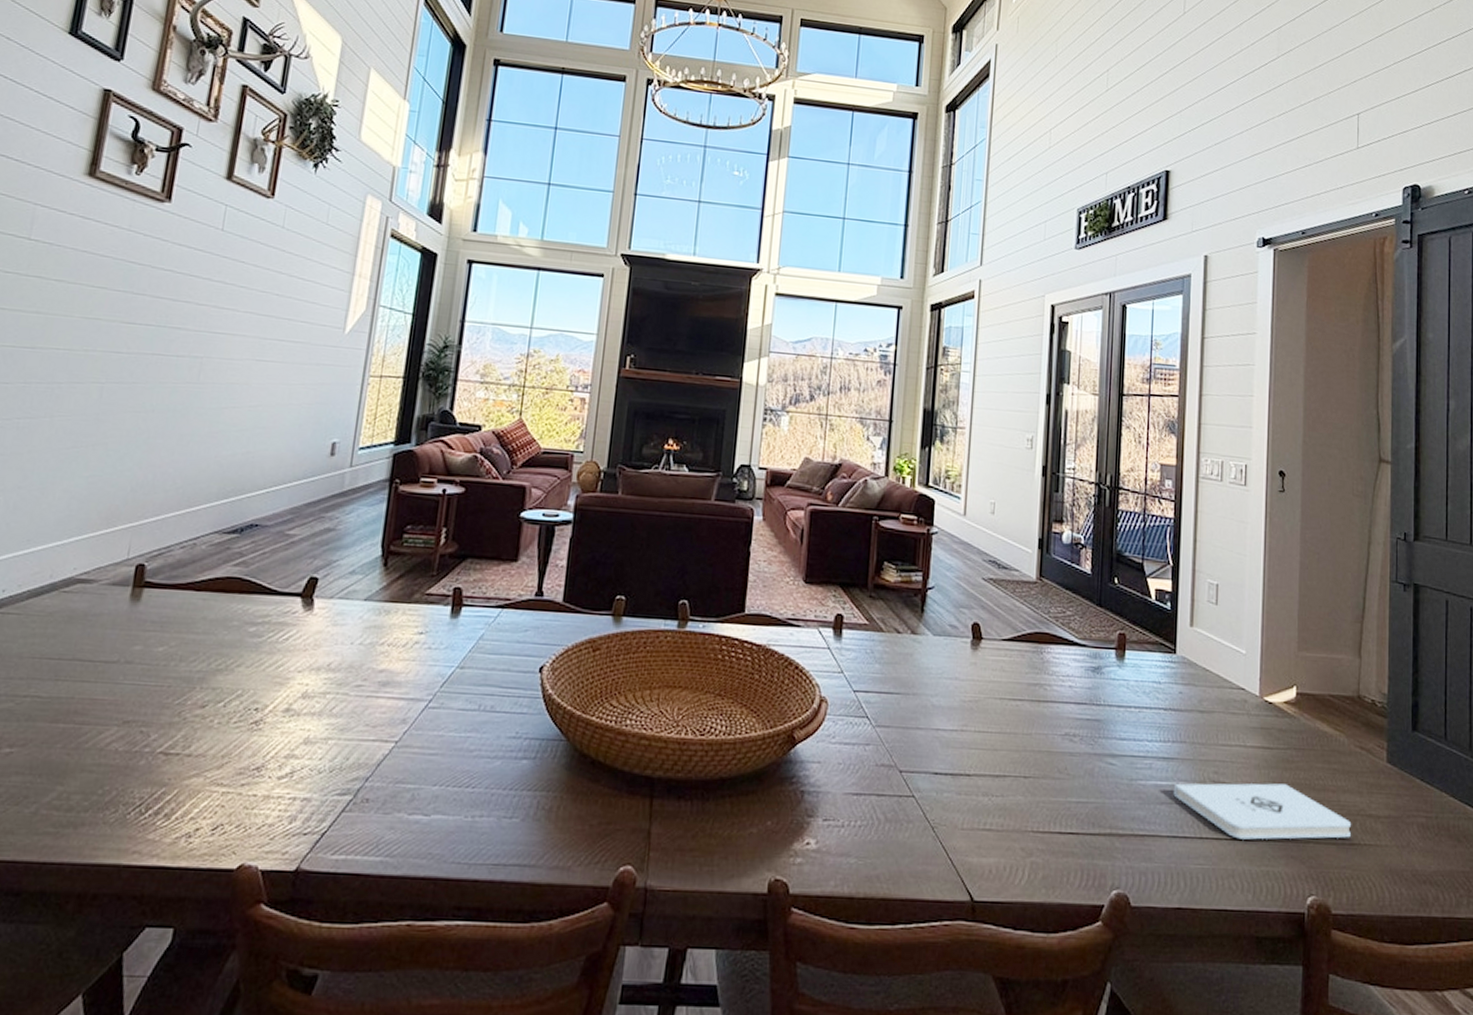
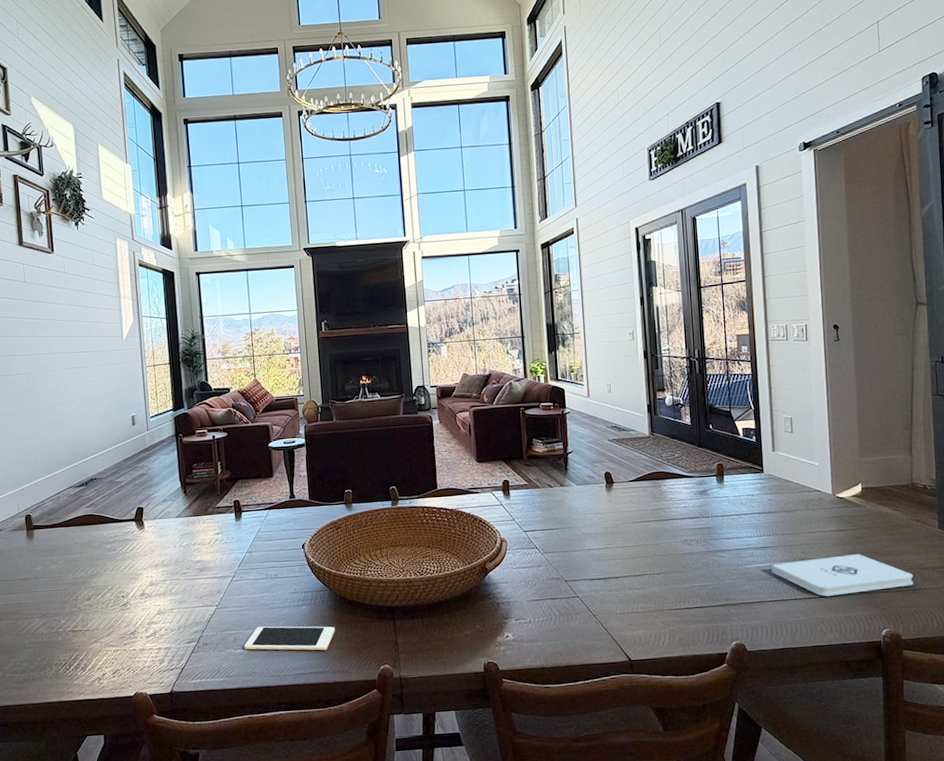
cell phone: none [423,782,564,832] -> present [244,626,335,651]

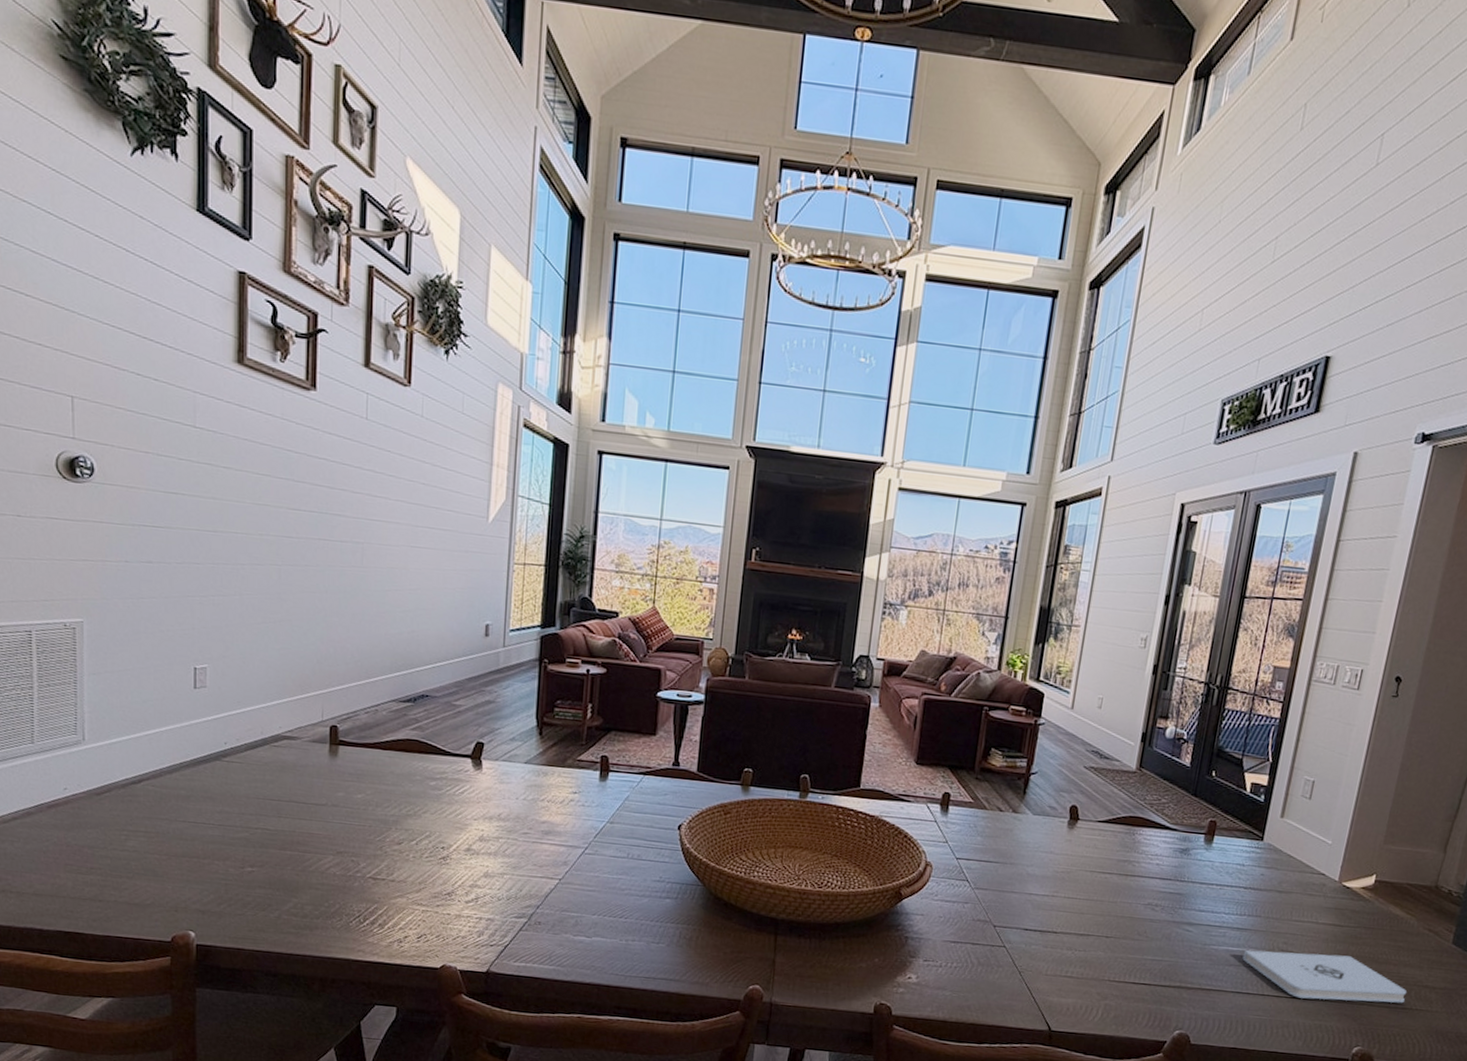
cell phone: present [244,626,335,651] -> none [585,913,702,956]

